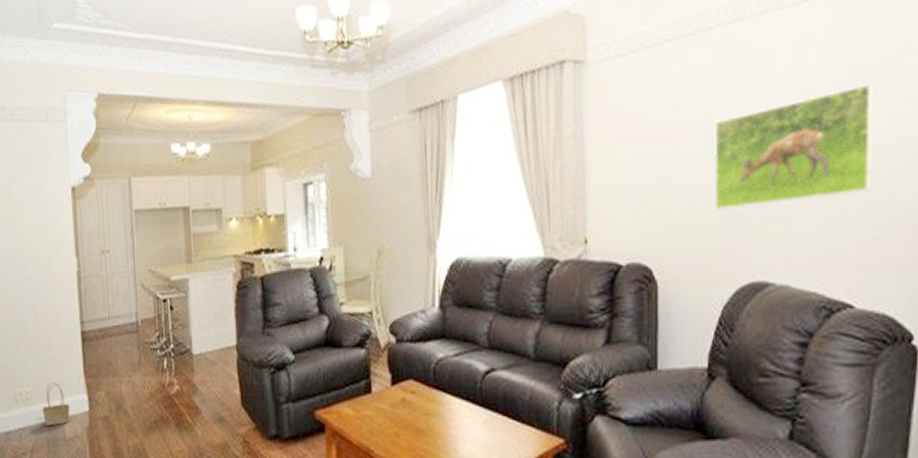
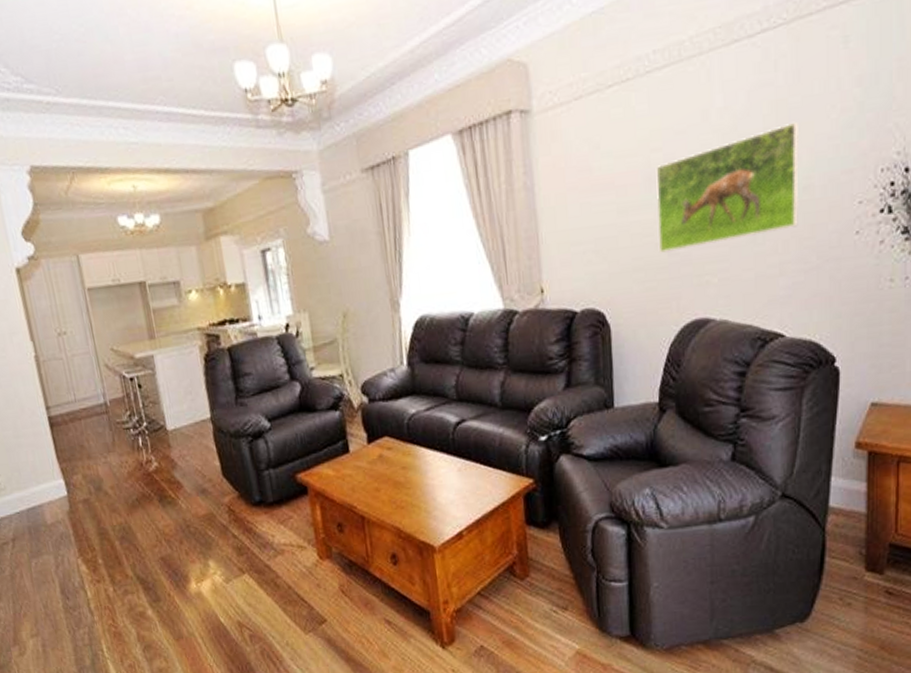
basket: present [43,381,70,426] -> none [18,469,49,514]

